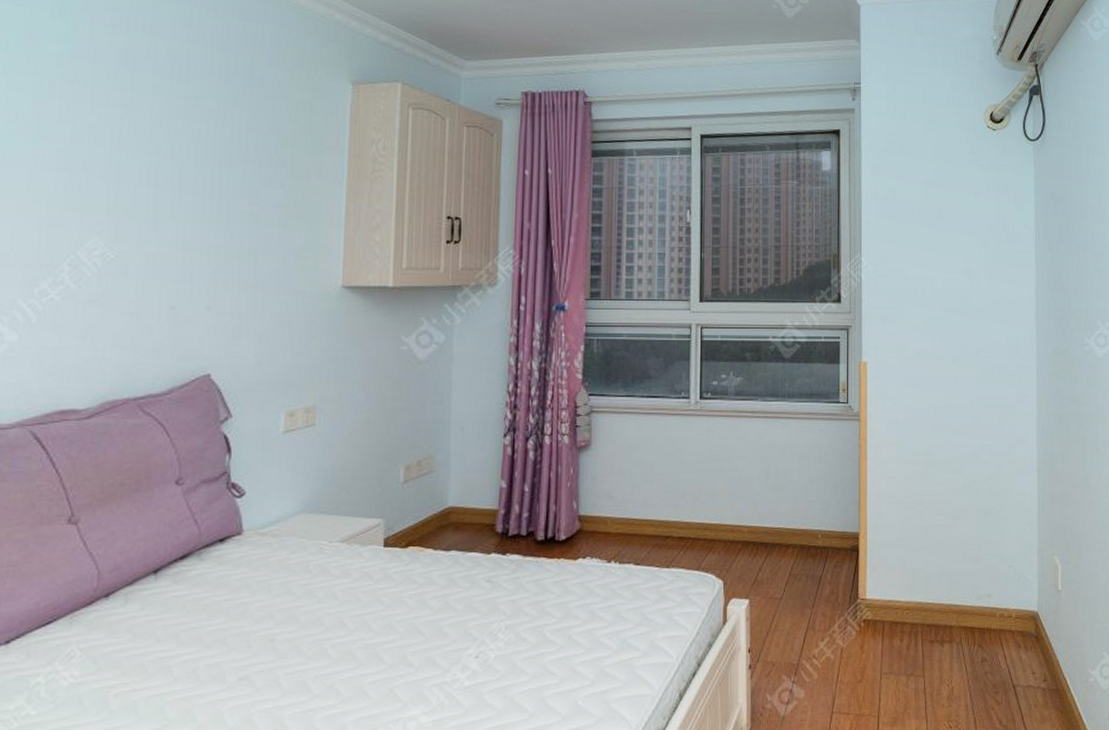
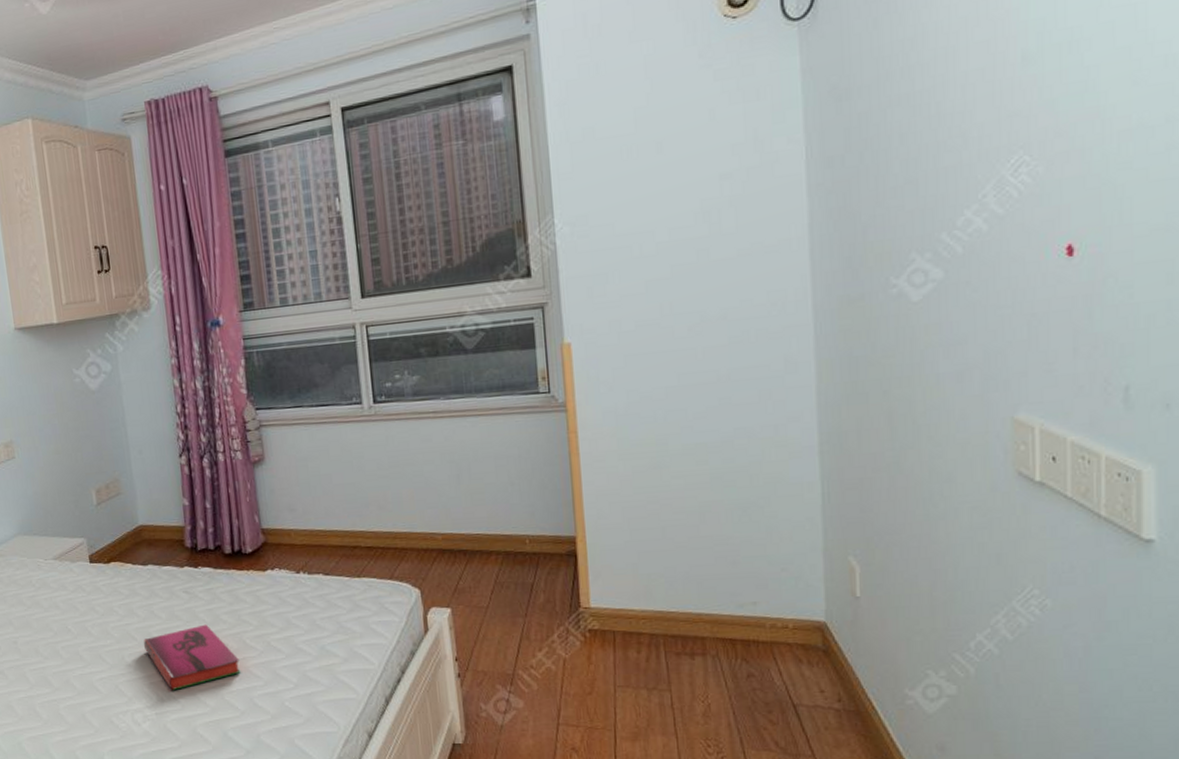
hardback book: none [431,617,536,694] -> present [143,624,241,691]

